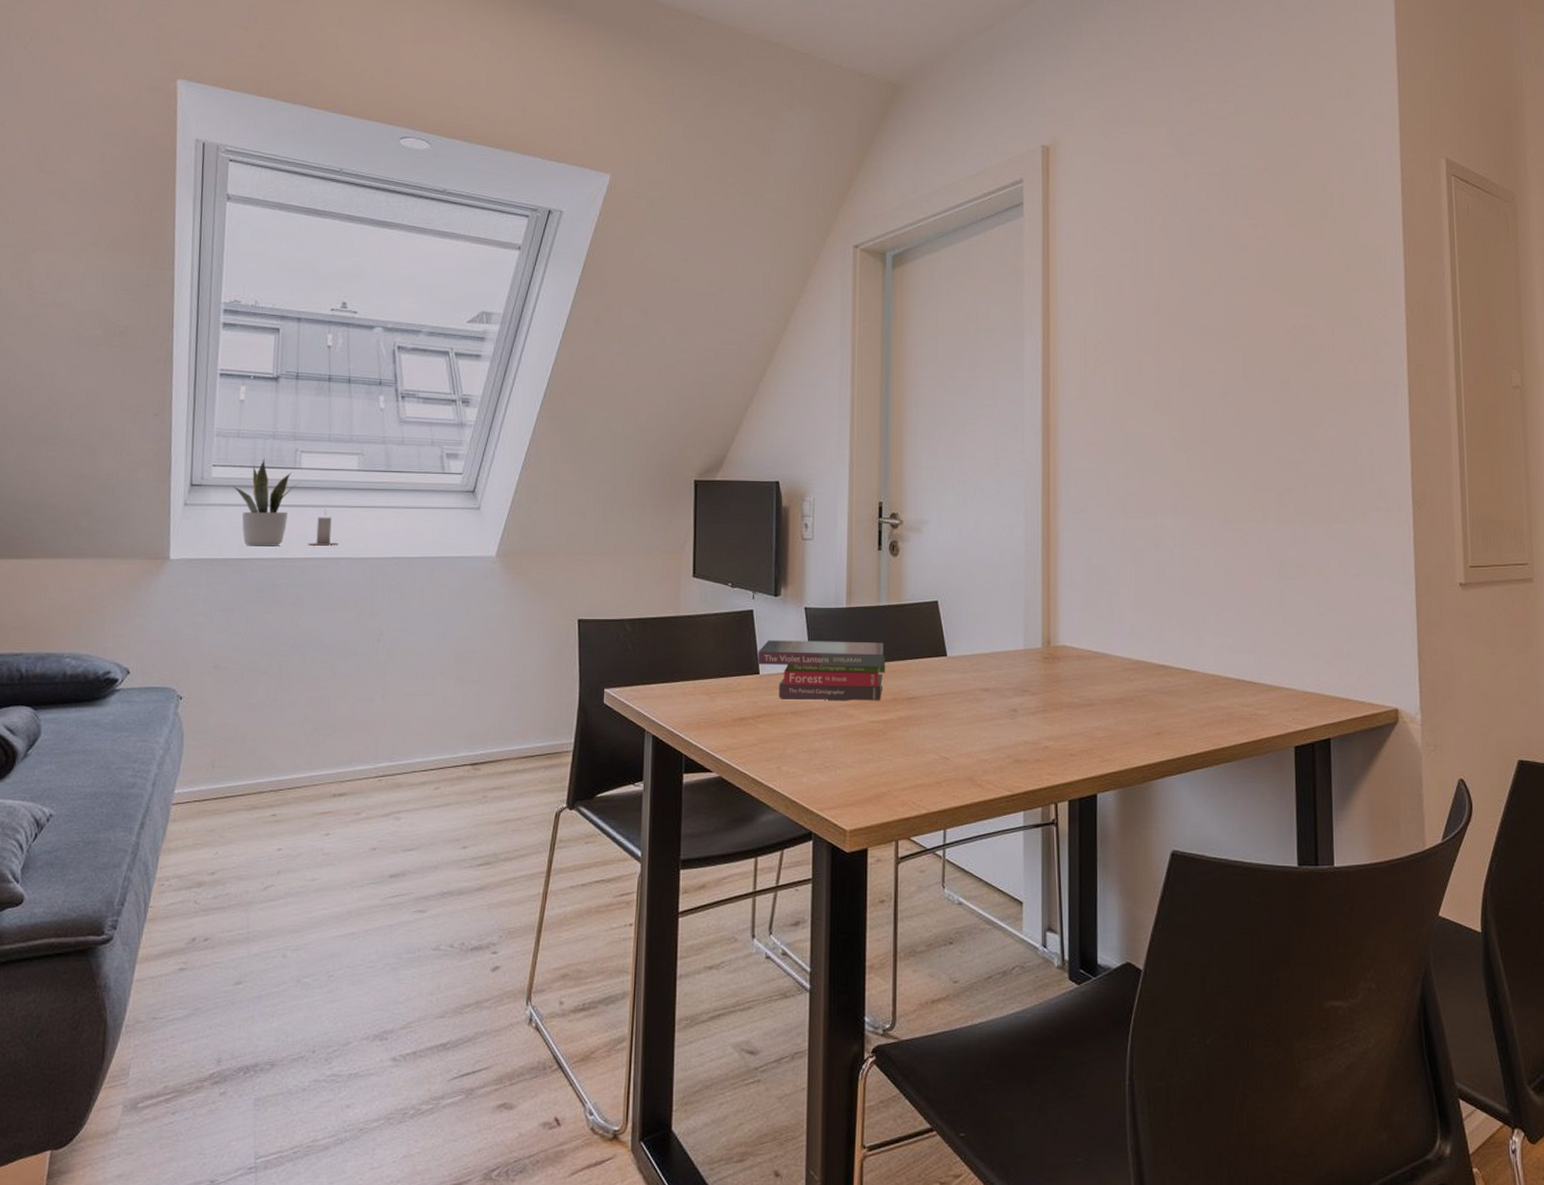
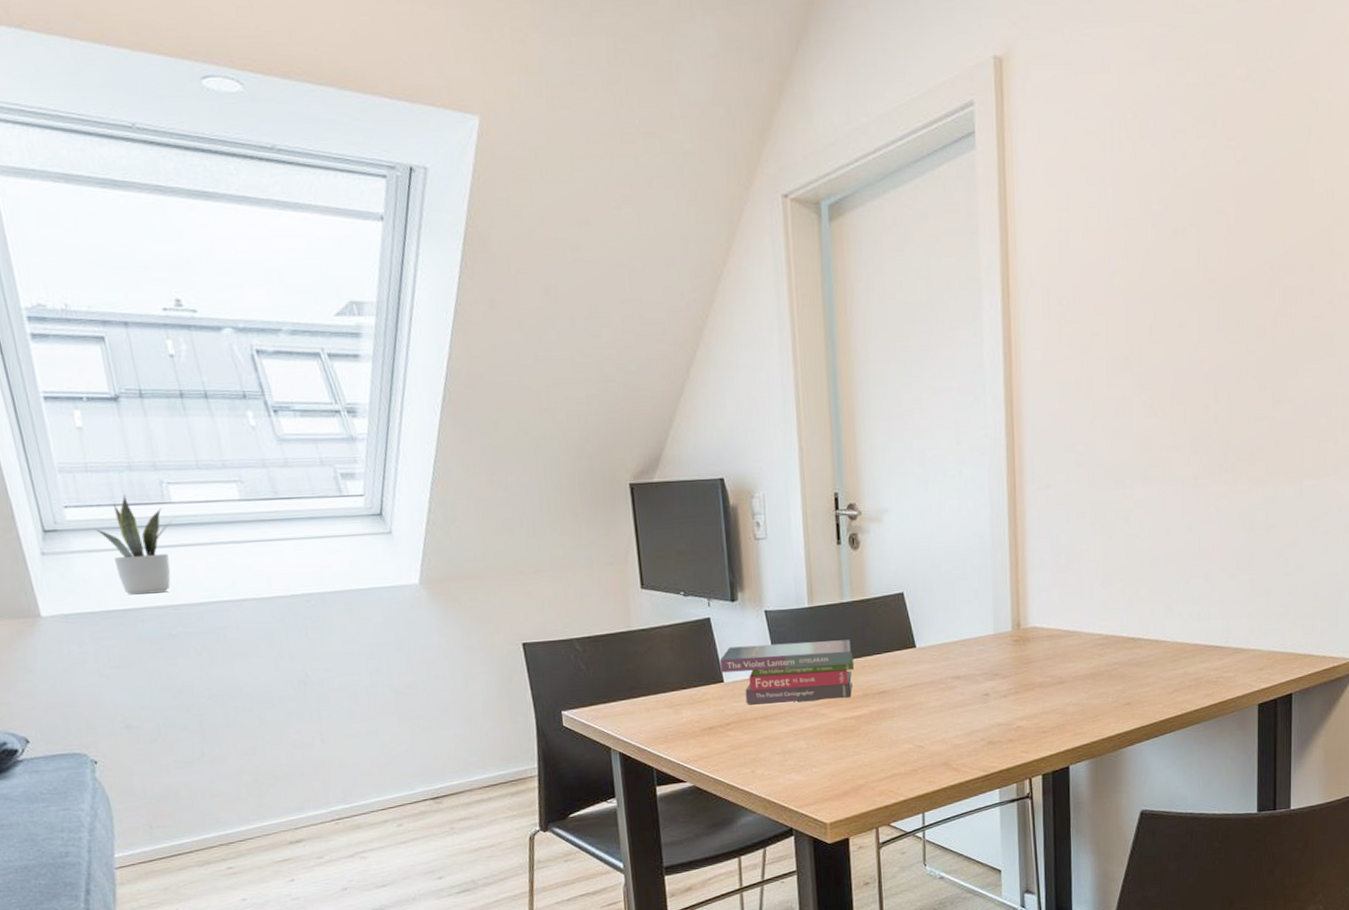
candle: present [307,506,339,546] -> none [199,543,236,589]

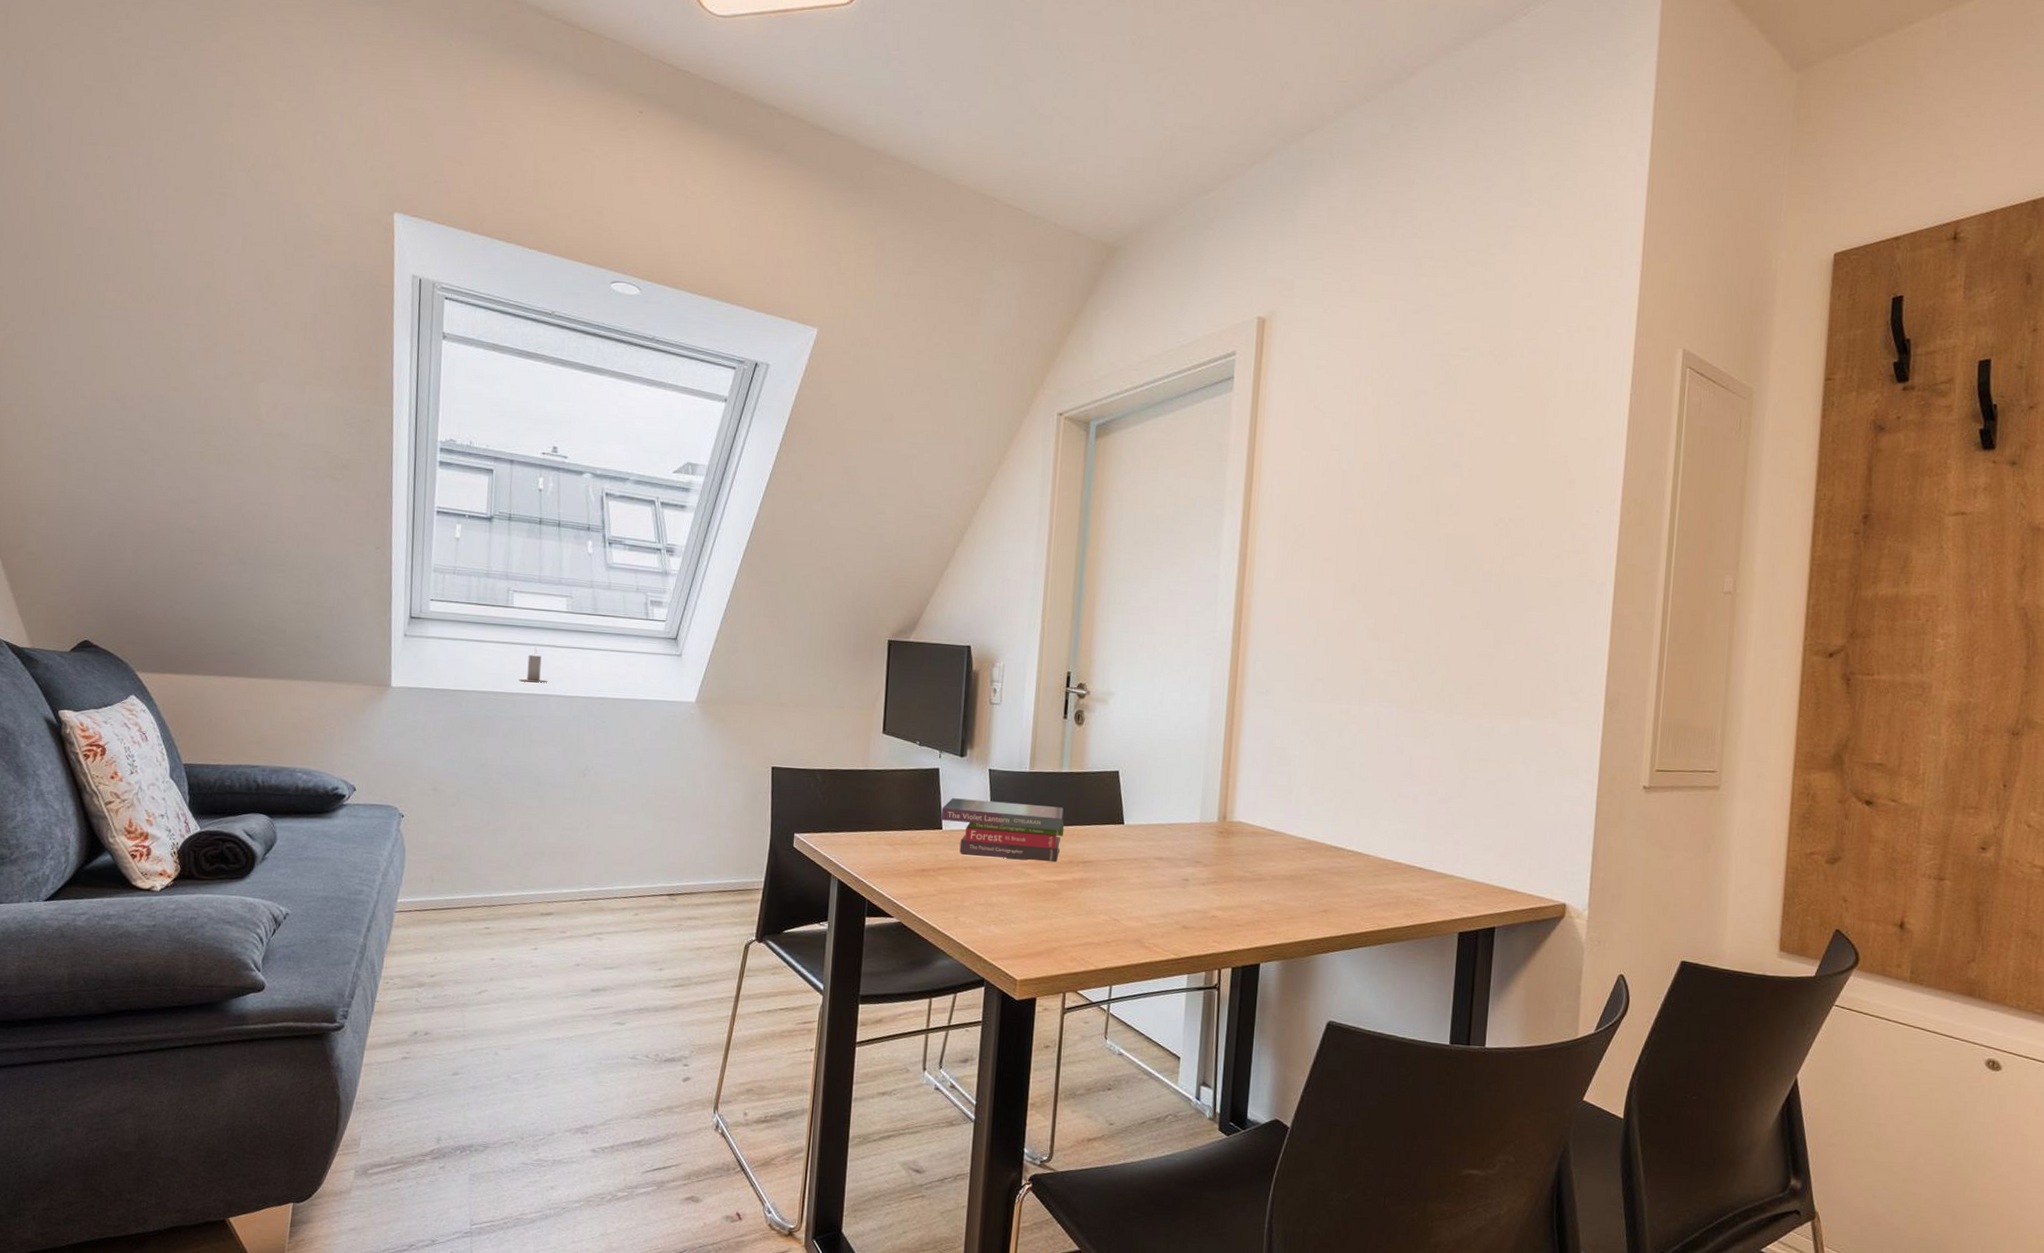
potted plant: present [93,493,175,595] -> none [448,595,512,681]
candle: none [199,543,236,589] -> present [519,645,548,683]

